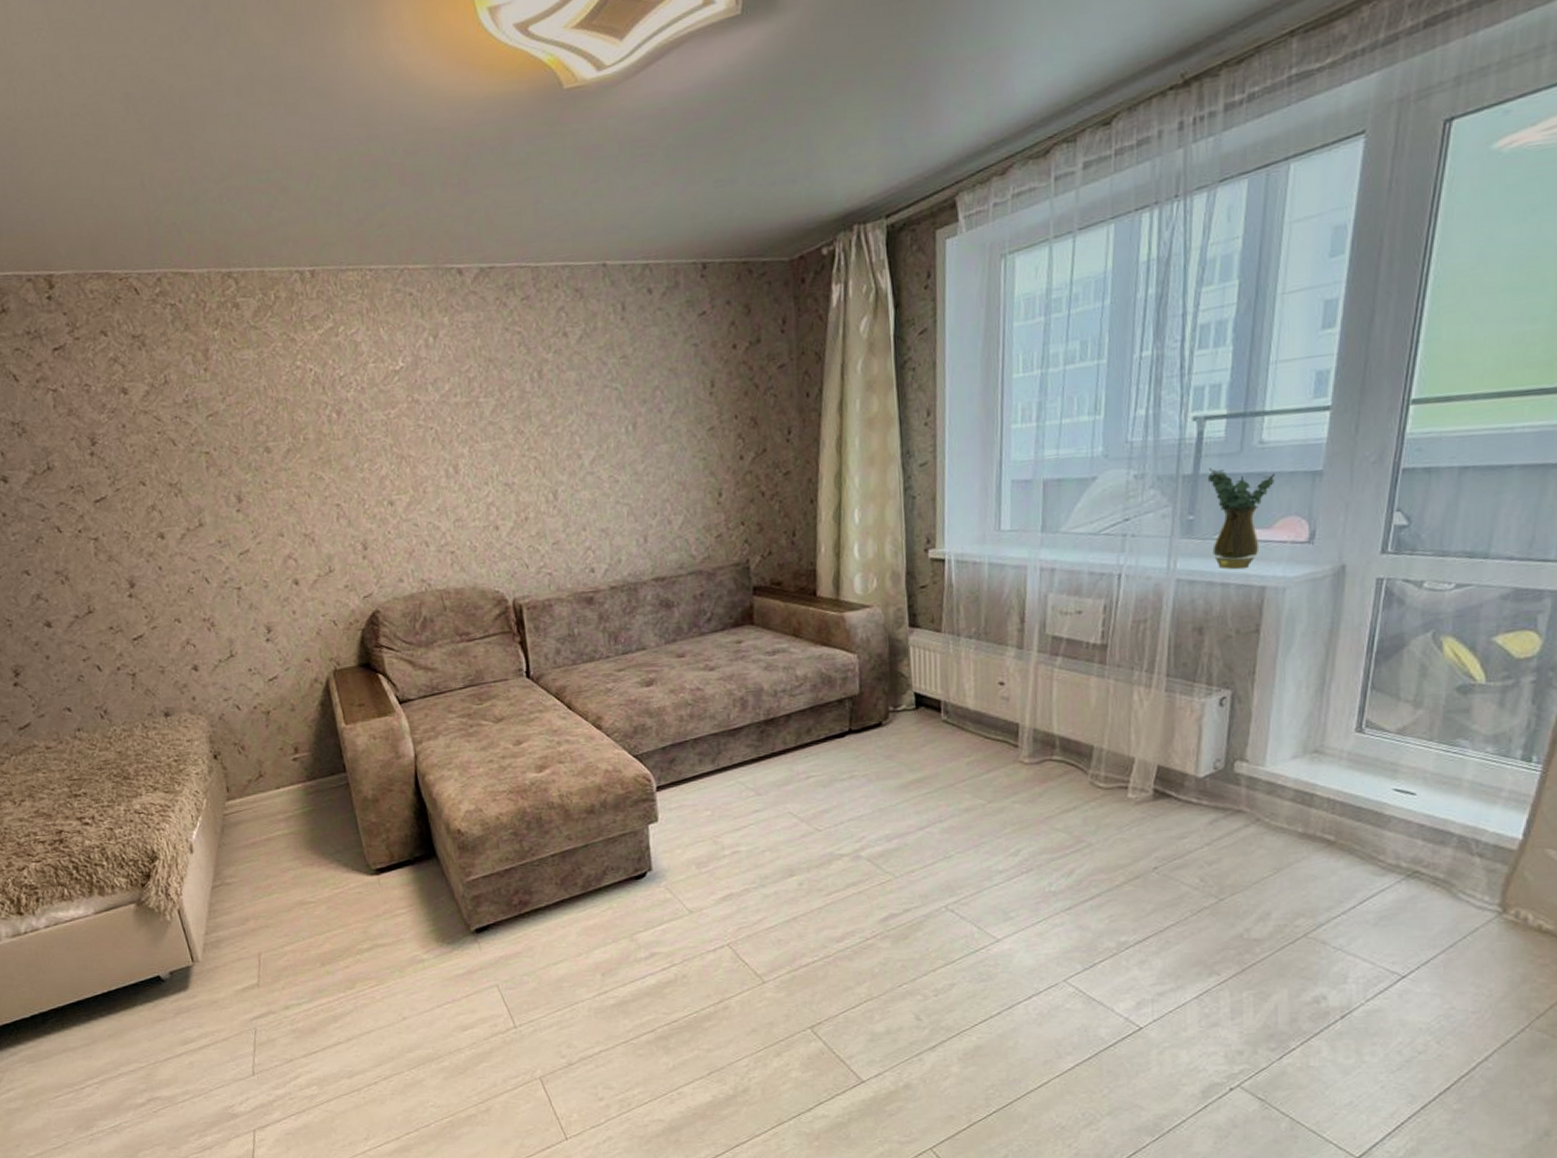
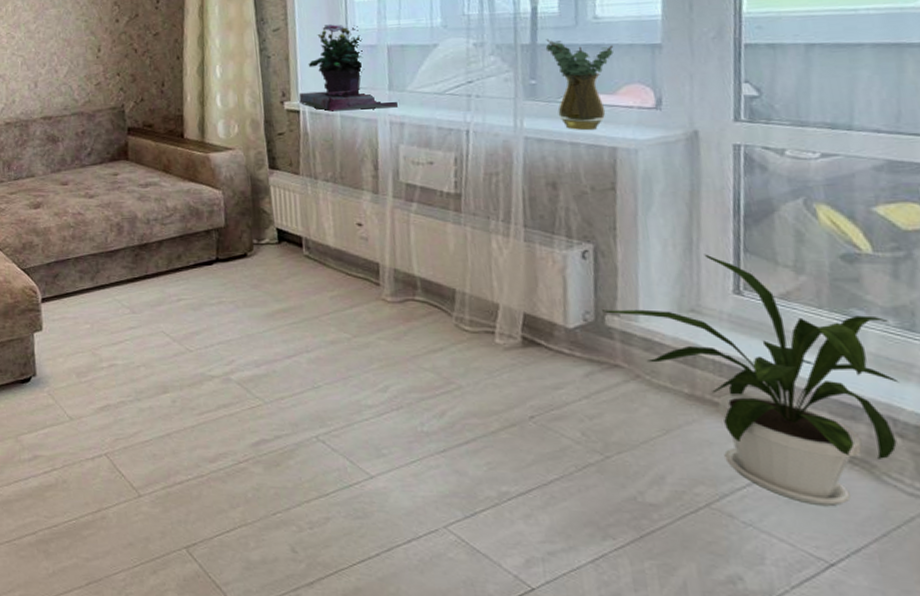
potted flower: none [944,456,1052,559] -> present [298,24,400,112]
house plant: none [1233,693,1489,926] -> present [602,254,899,507]

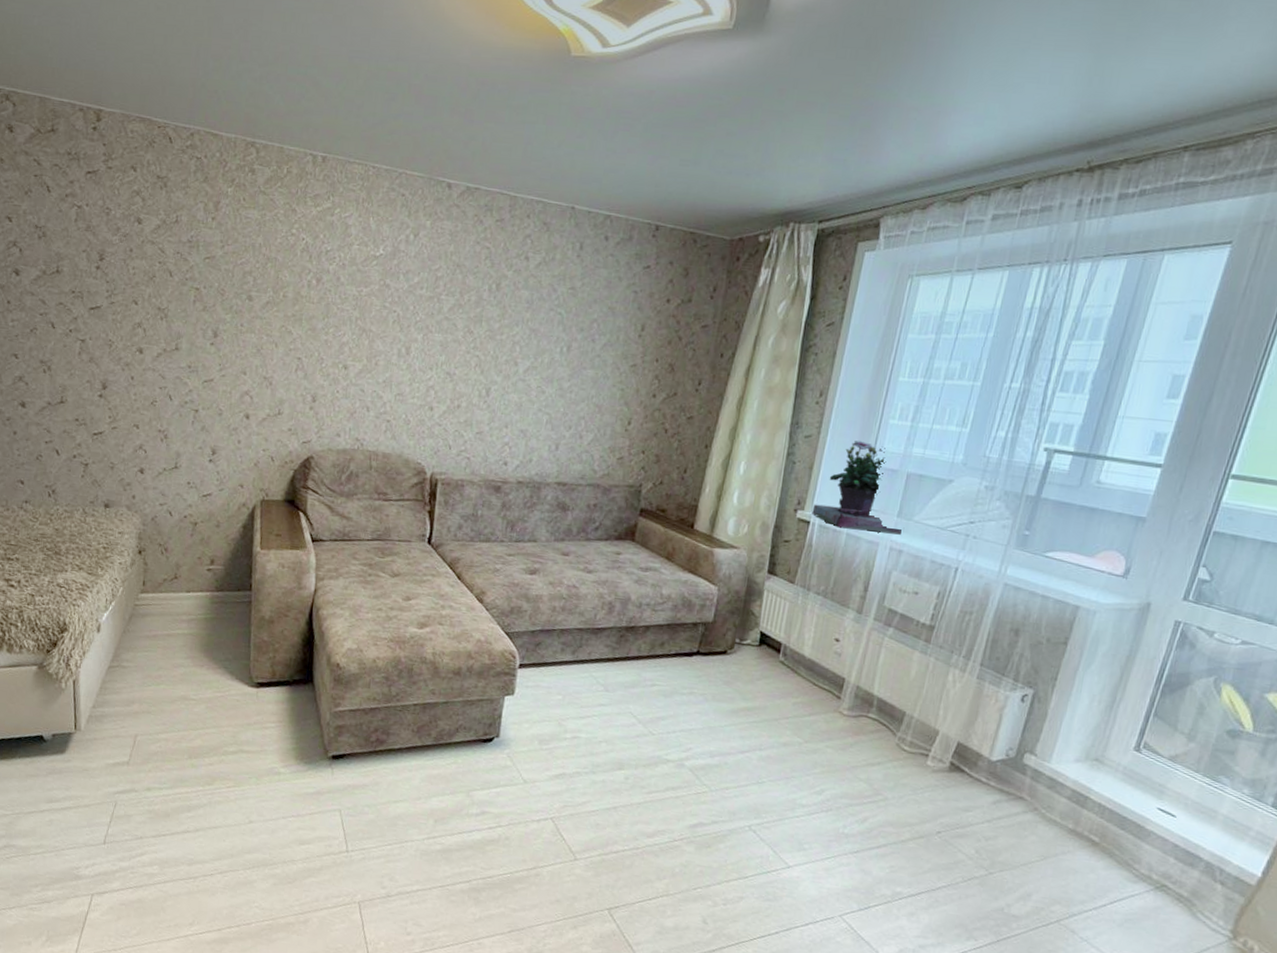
vase: present [545,39,614,131] -> none [1039,494,1106,588]
house plant: present [602,254,899,507] -> none [1024,712,1246,933]

